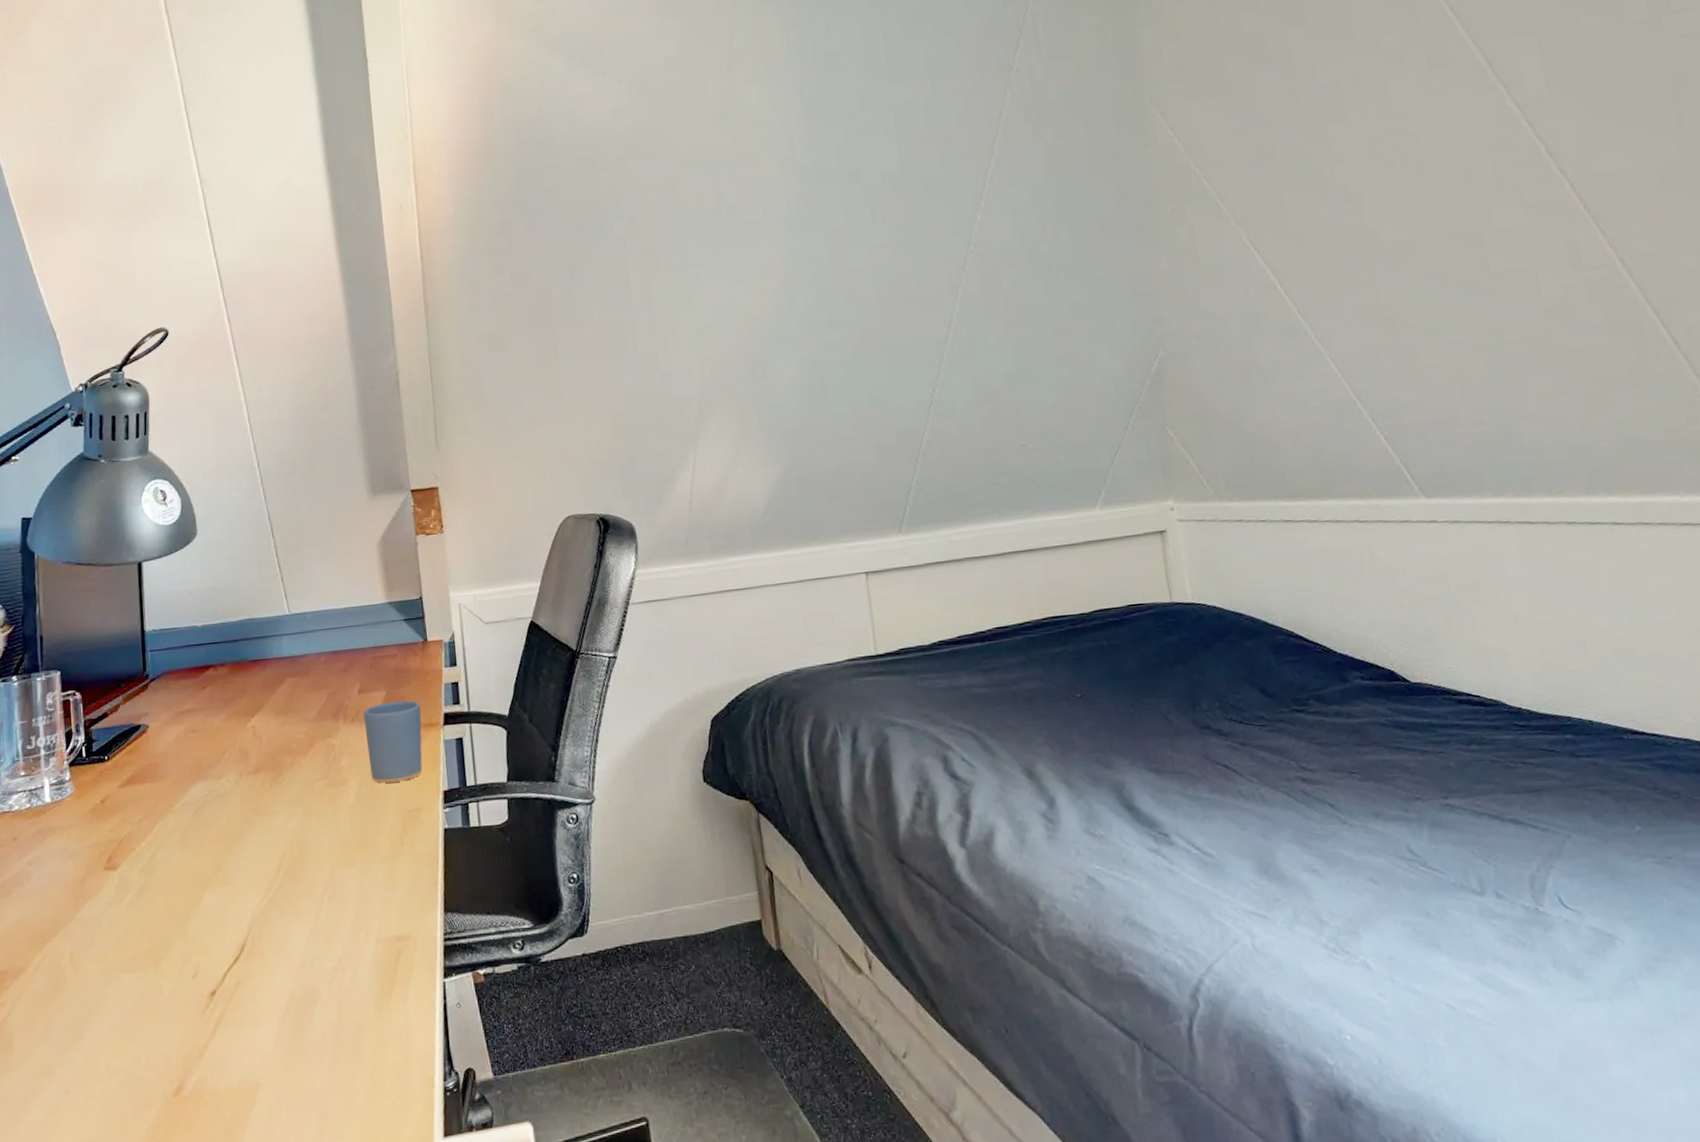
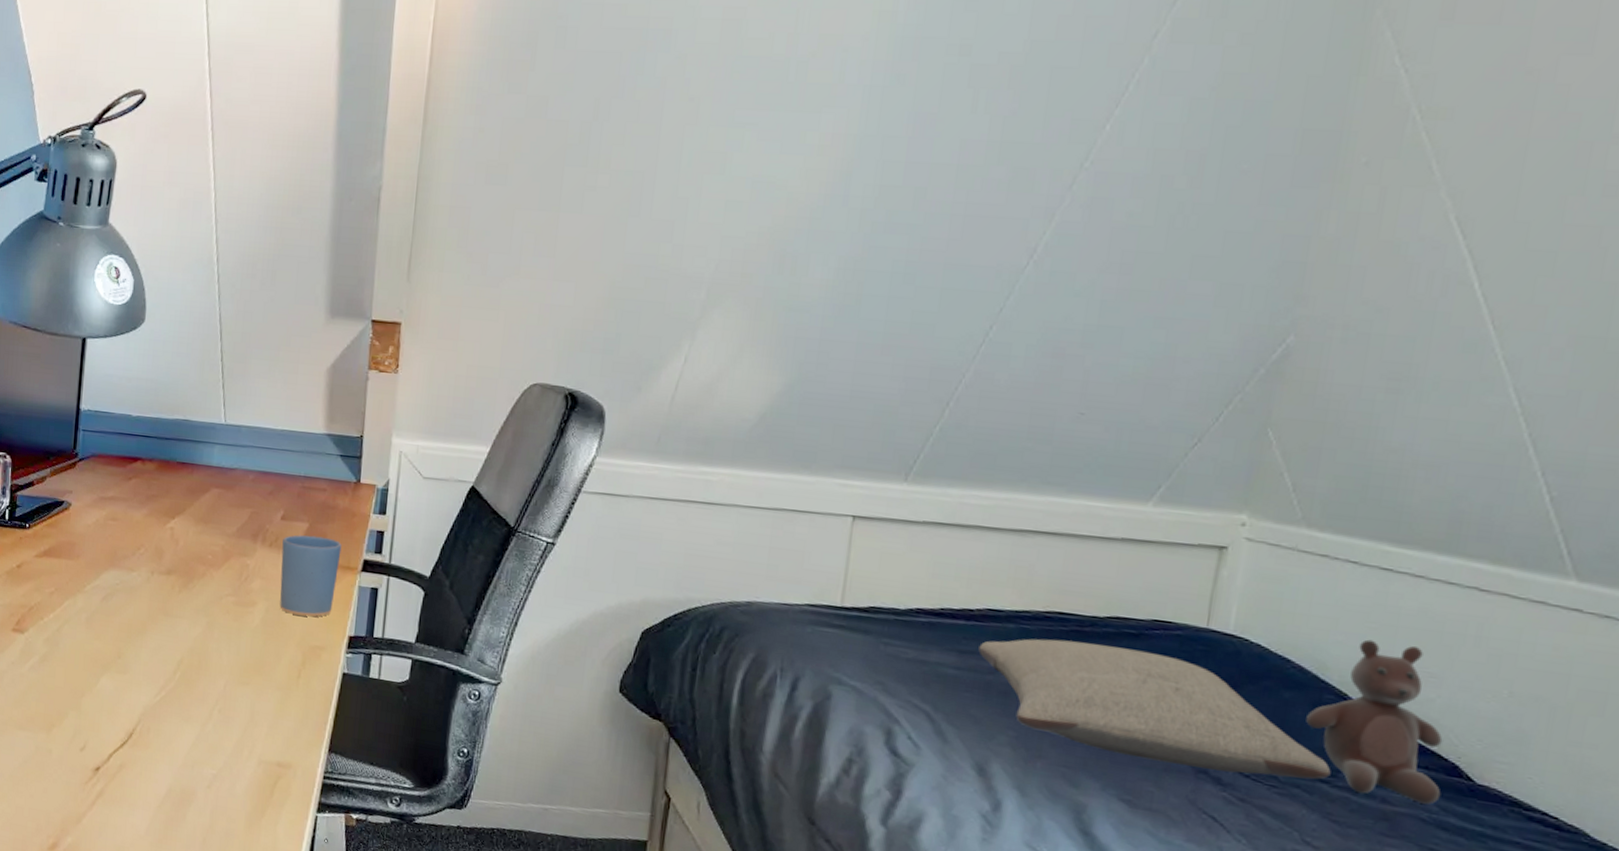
pillow: none [998,633,1303,729] -> present [978,638,1331,780]
teddy bear: none [1269,579,1389,714] -> present [1306,639,1443,805]

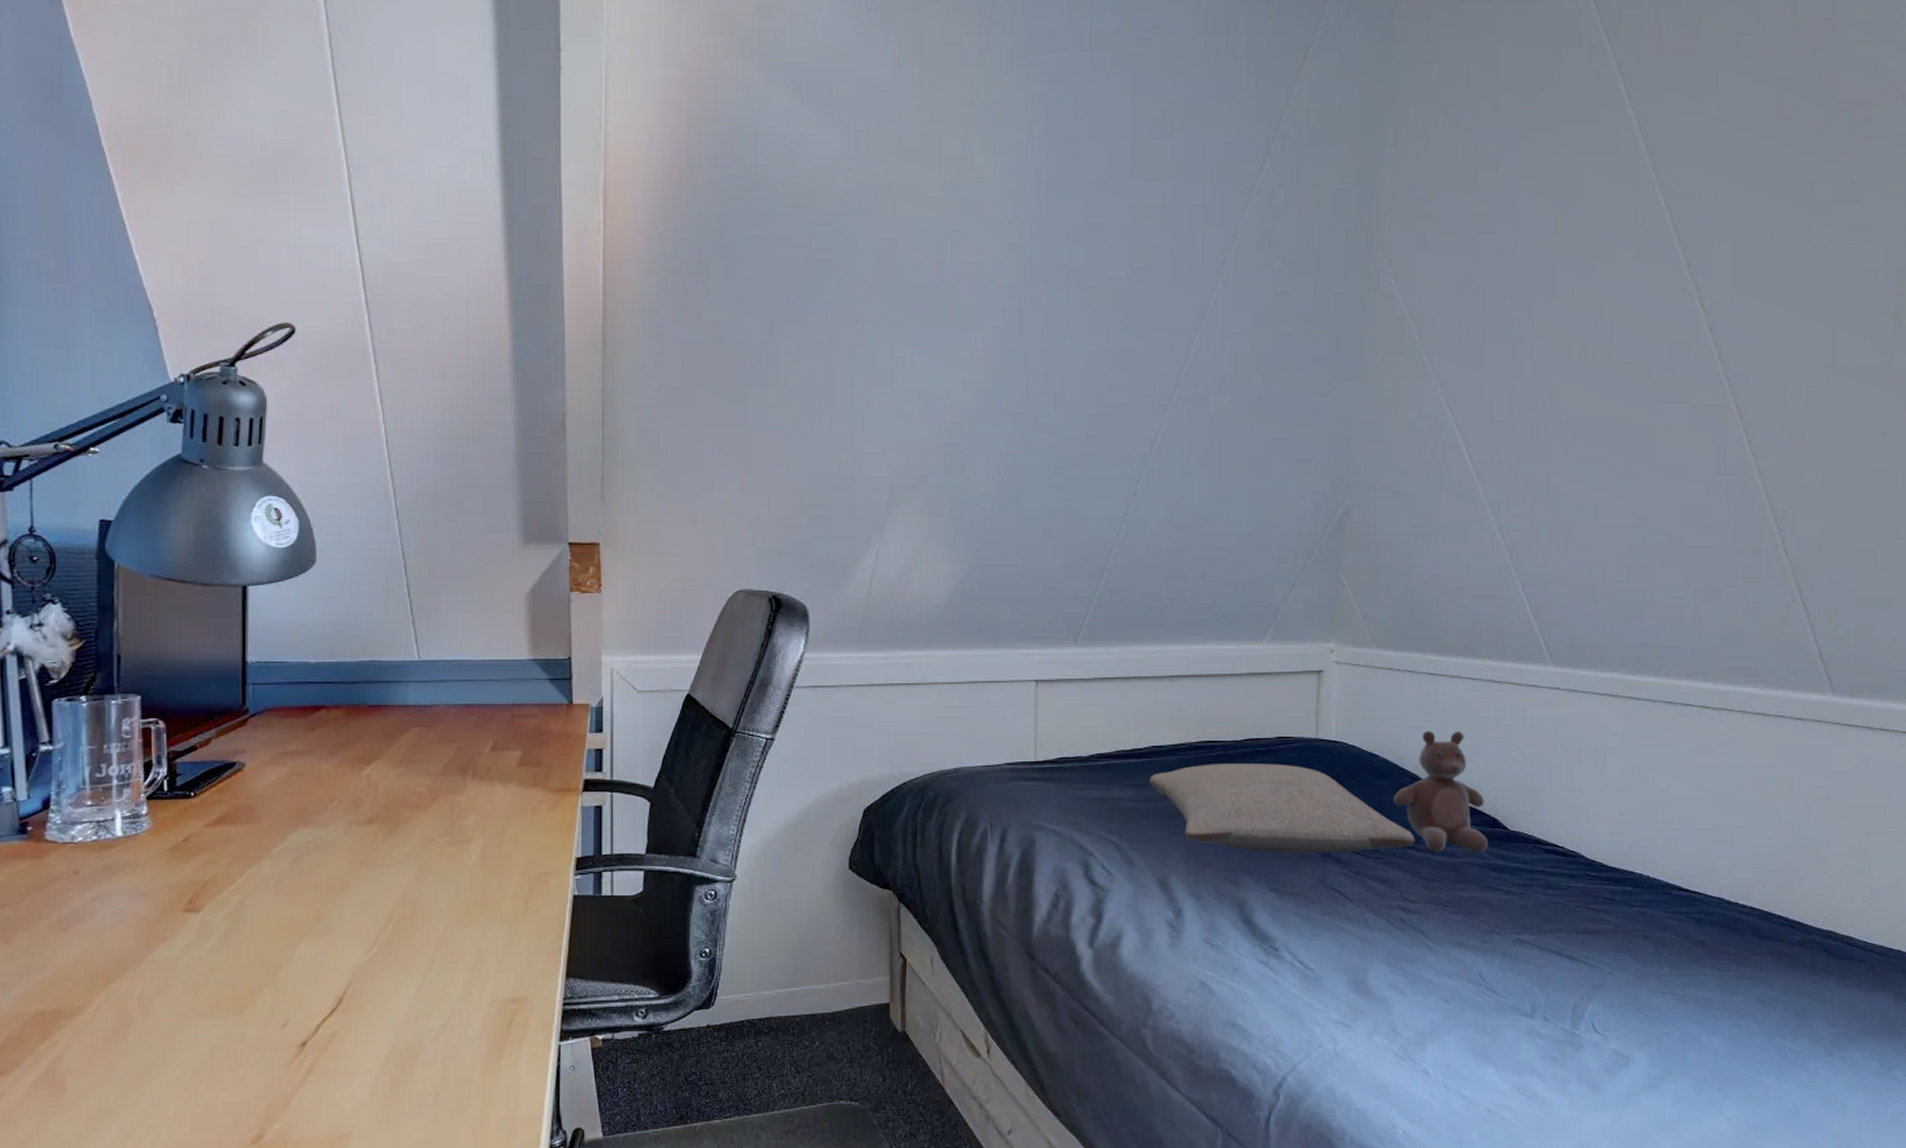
mug: present [280,534,342,617] -> none [495,762,559,845]

